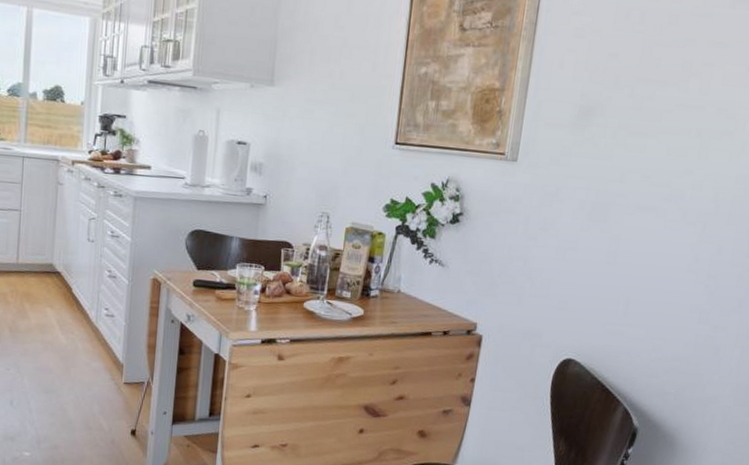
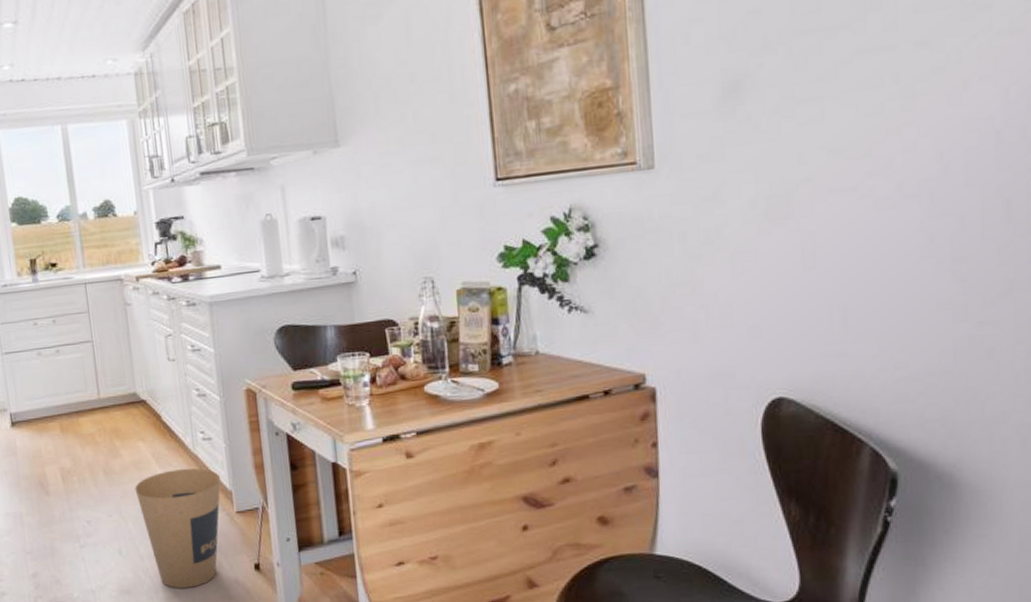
trash can: none [35,337,116,443] -> present [135,468,221,588]

